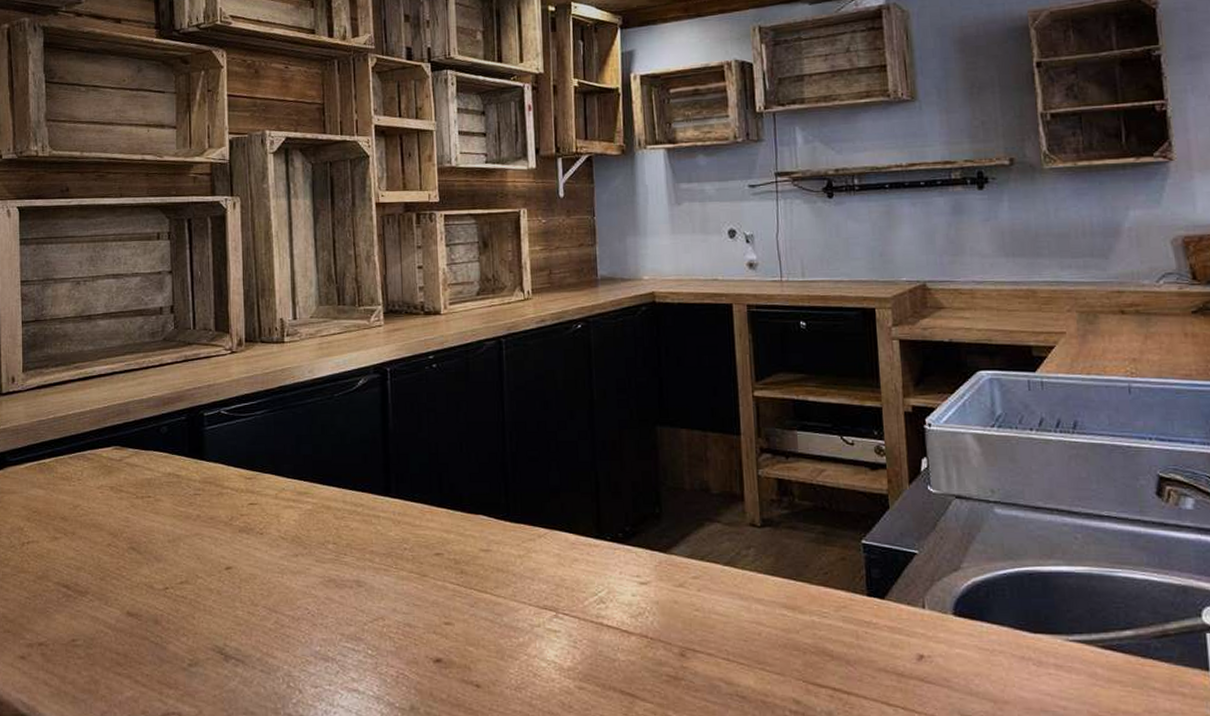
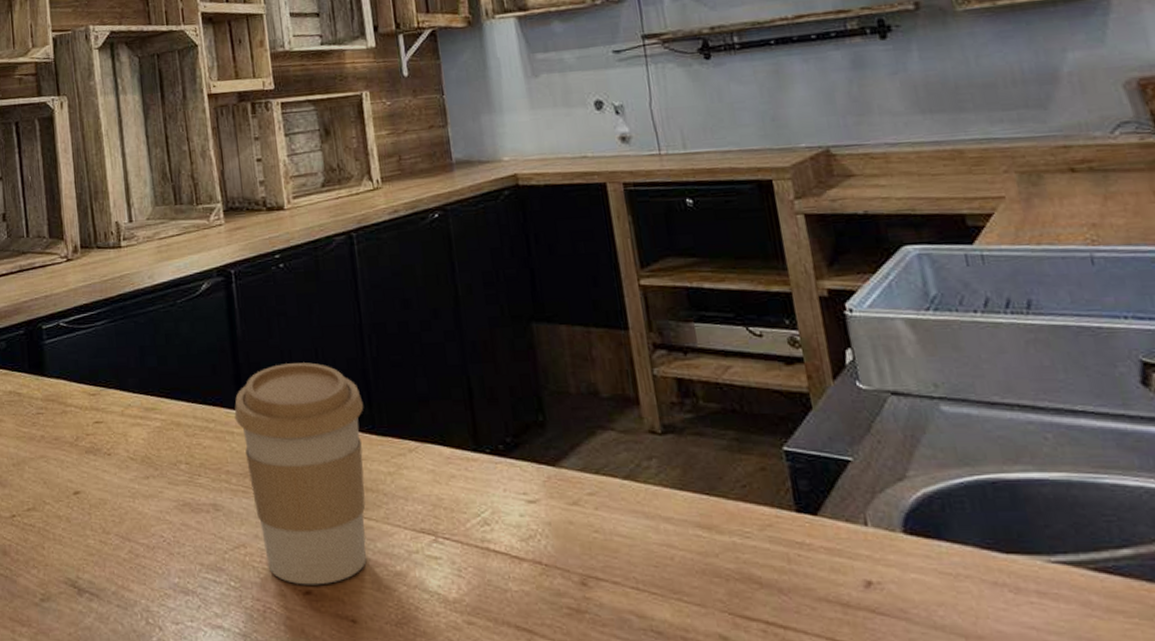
coffee cup: none [381,455,501,654] -> present [234,362,367,585]

